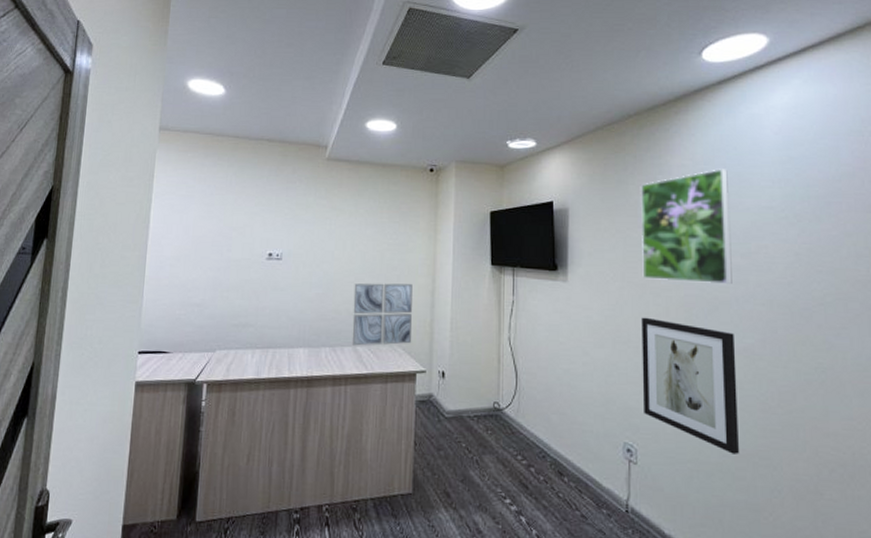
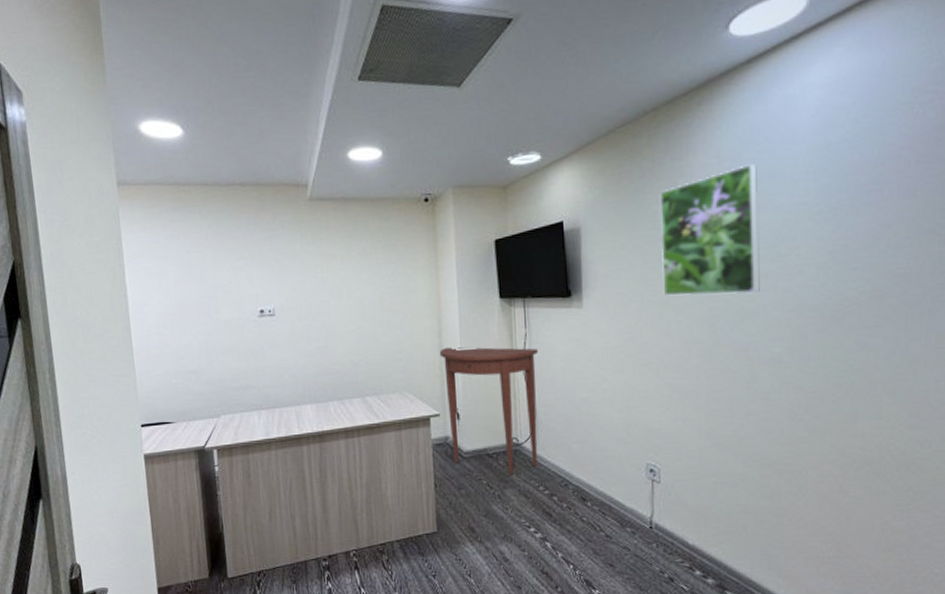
wall art: present [352,283,413,346] -> none [355,327,423,397]
console table: none [431,306,524,440] -> present [439,347,538,475]
wall art: present [641,317,740,454] -> none [662,336,765,464]

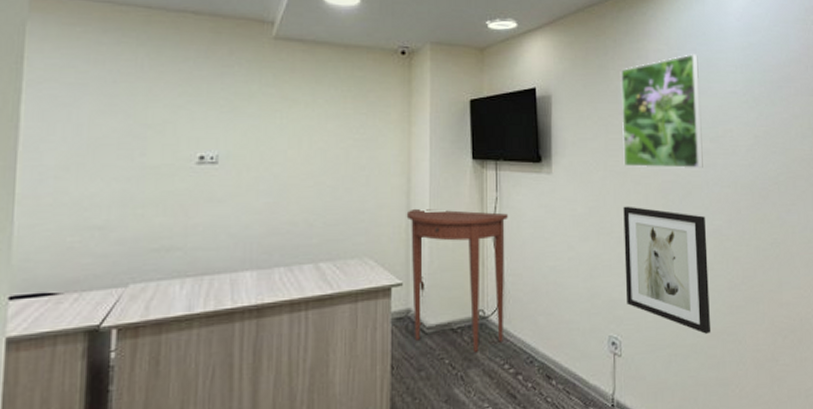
wall art: none [662,336,765,464] -> present [623,206,712,334]

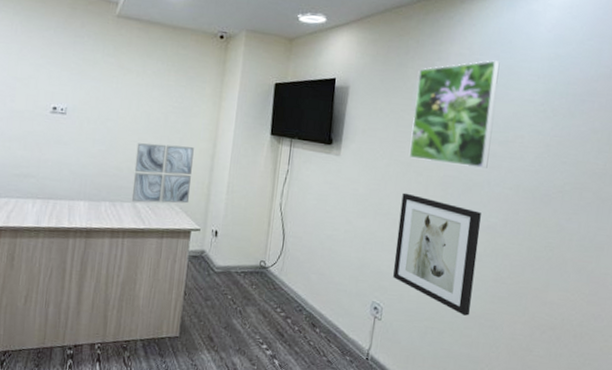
wall art: none [312,185,386,262] -> present [131,143,194,204]
console table: present [406,208,508,352] -> none [205,170,296,294]

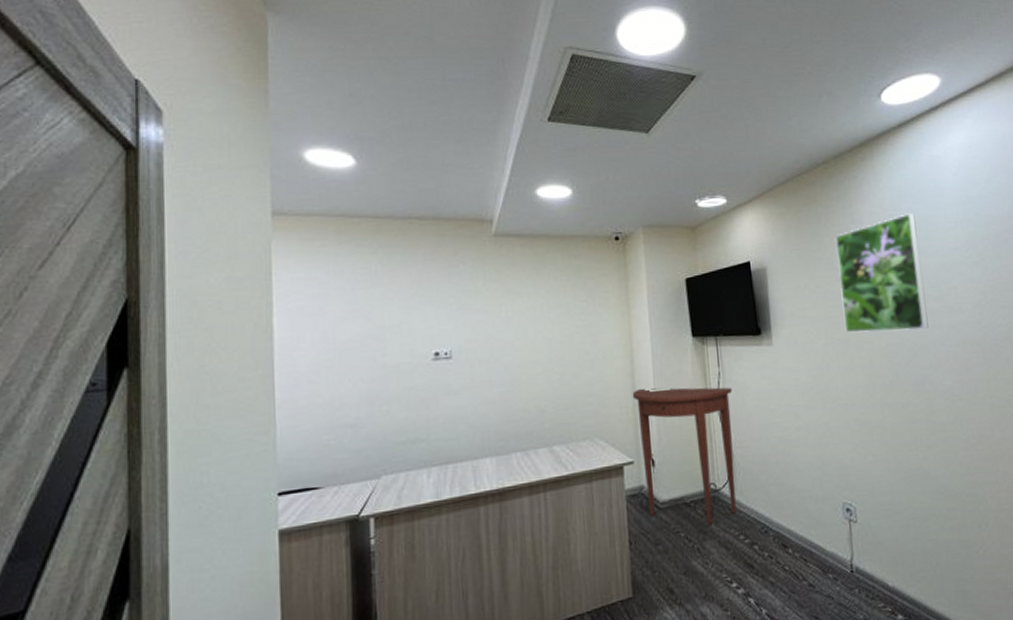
wall art: present [131,143,194,204] -> none [542,368,615,446]
console table: none [205,170,296,294] -> present [632,387,737,525]
wall art: present [393,192,481,316] -> none [848,371,950,496]

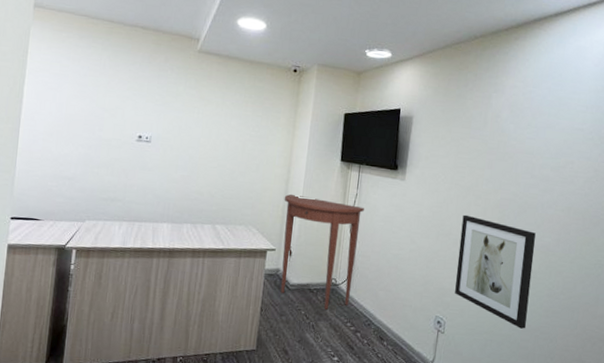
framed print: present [835,213,929,333] -> none [468,92,552,192]
wall art: none [848,371,950,496] -> present [455,214,536,329]

